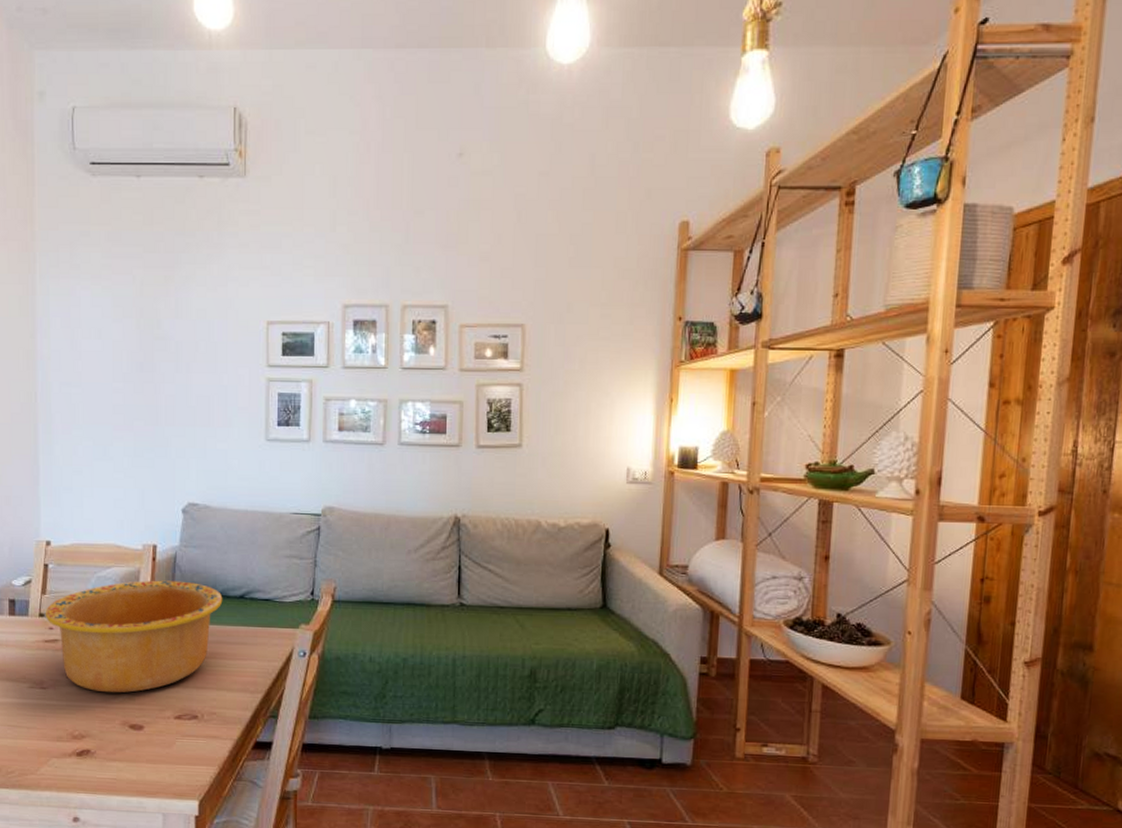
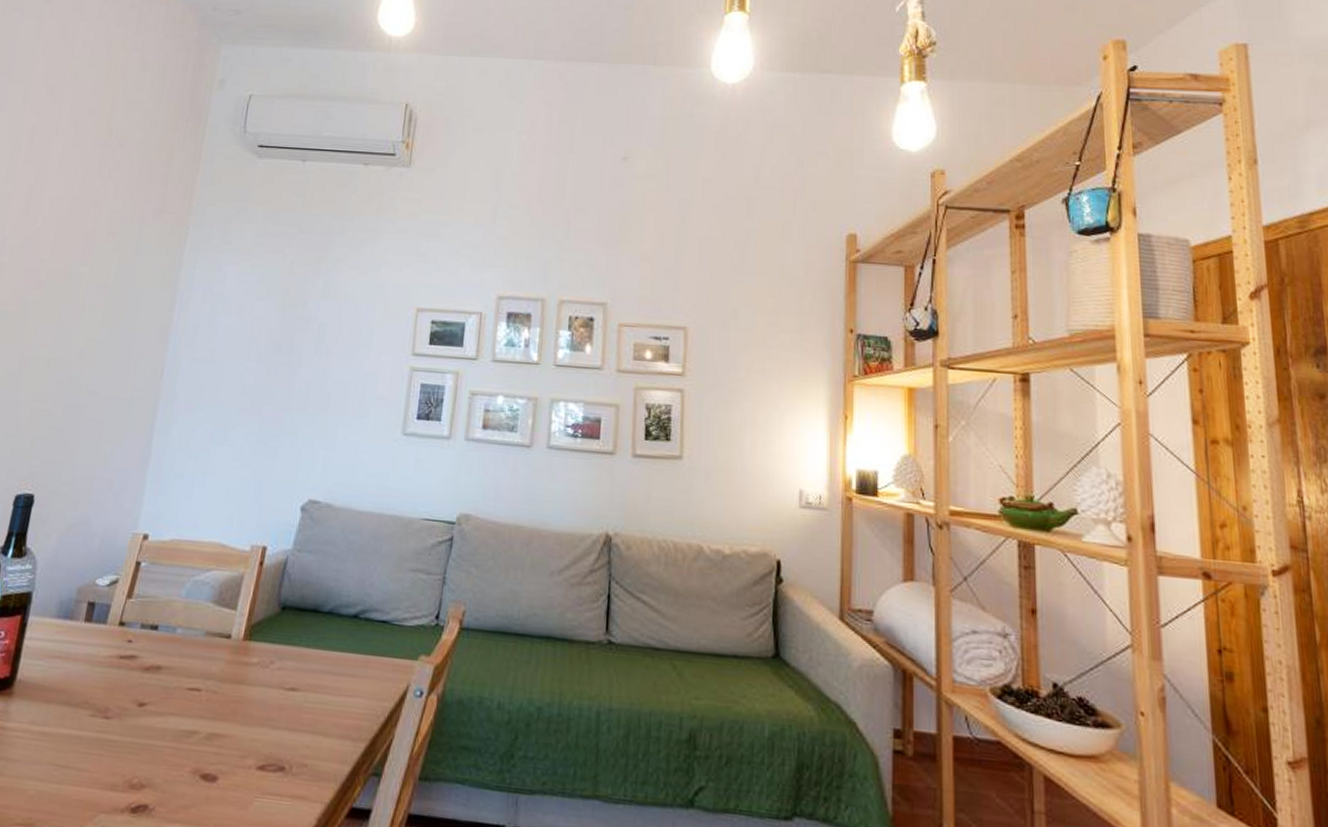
bowl: present [46,580,223,693] -> none [126,588,334,731]

